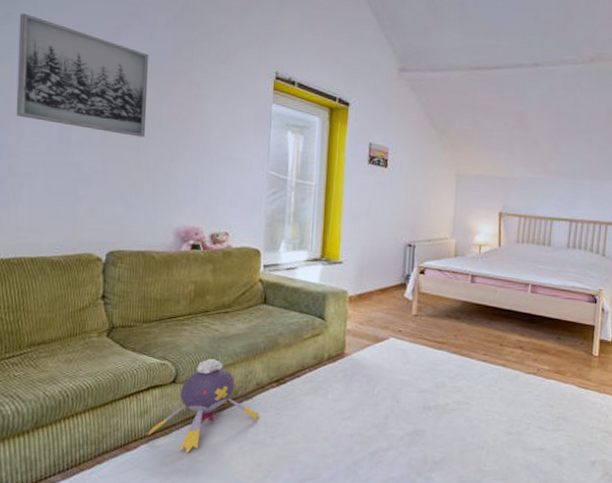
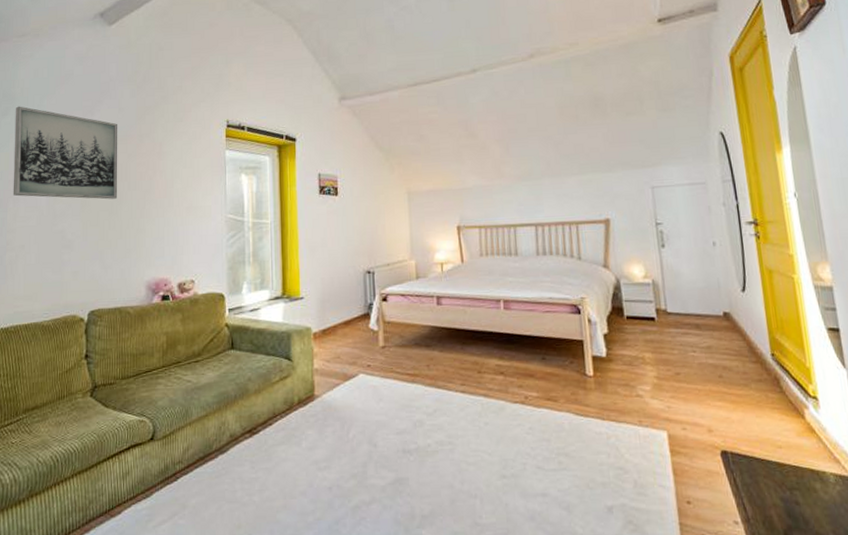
plush toy: present [148,359,259,453] -> none [130,412,235,517]

